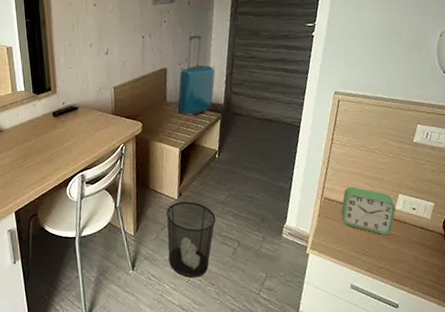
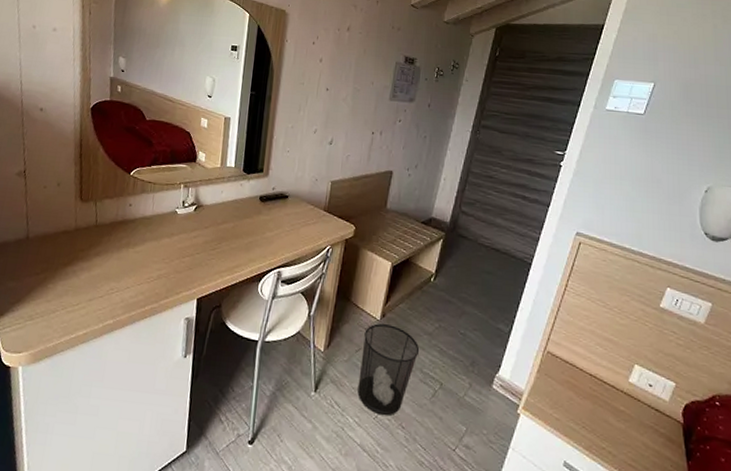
suitcase: present [177,35,215,115] -> none [397,141,445,230]
alarm clock: present [341,186,396,236] -> none [566,344,630,411]

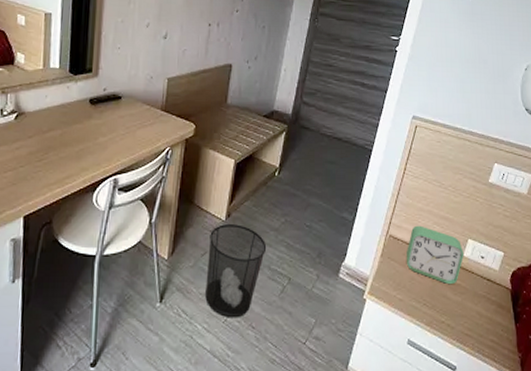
alarm clock: none [566,344,630,411] -> present [407,225,464,285]

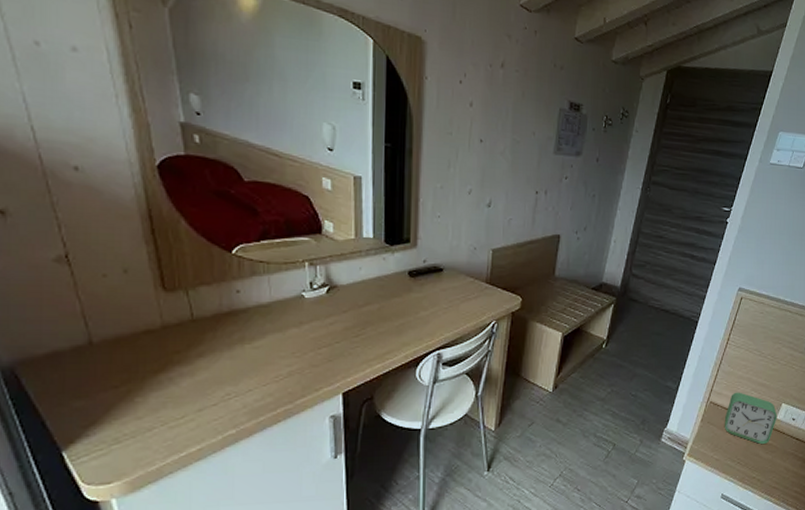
waste bin: present [205,224,267,318] -> none [532,395,593,483]

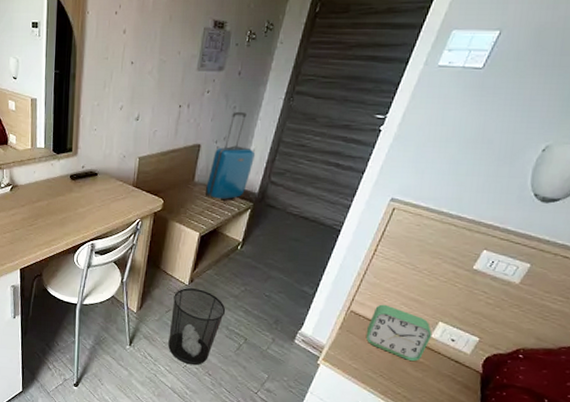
waste bin: none [532,395,593,483] -> present [168,288,226,366]
suitcase: none [566,201,615,296] -> present [205,112,255,201]

